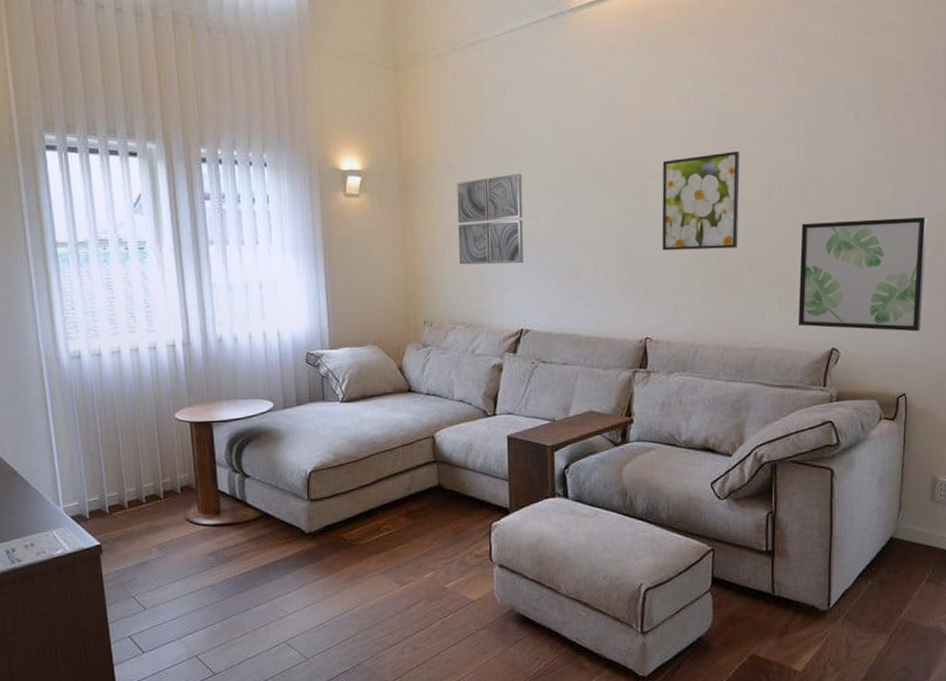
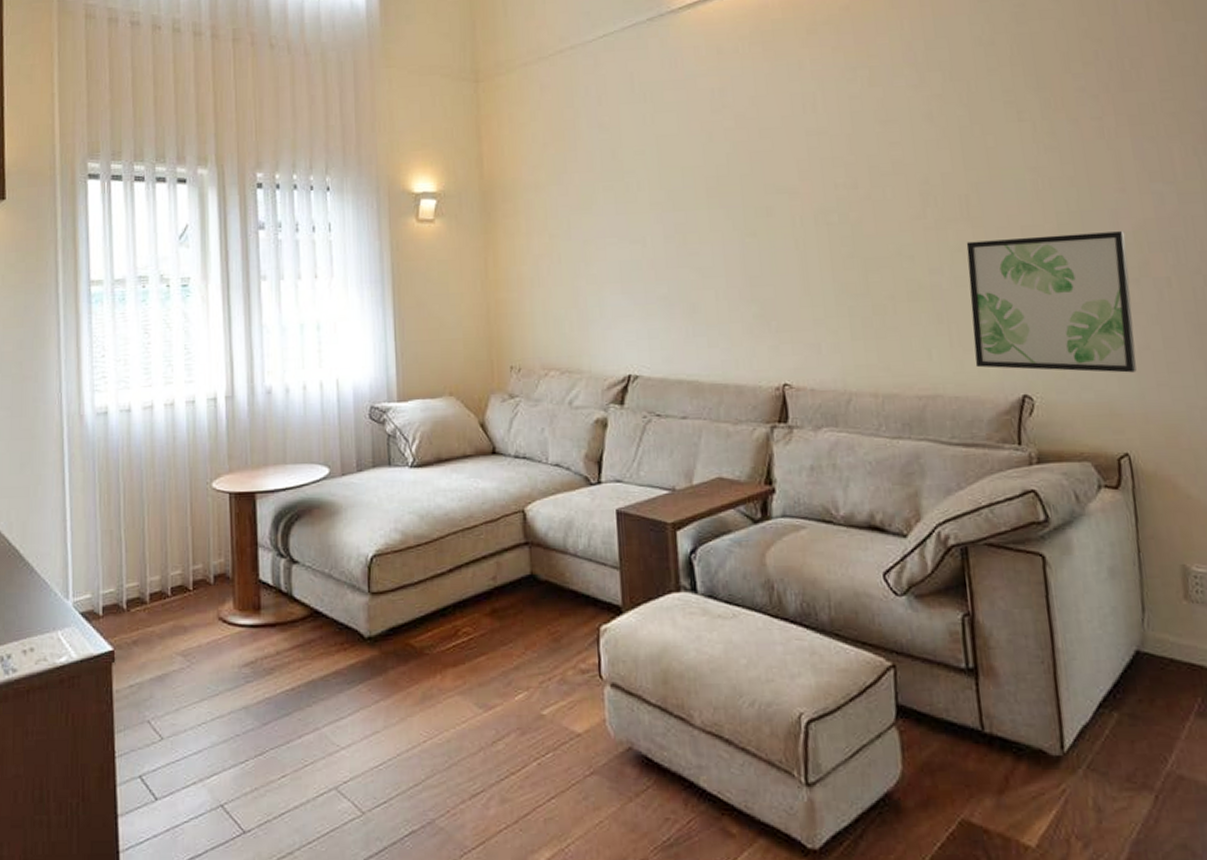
wall art: present [457,173,524,265] -> none [546,191,629,299]
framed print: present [662,151,740,251] -> none [789,159,890,278]

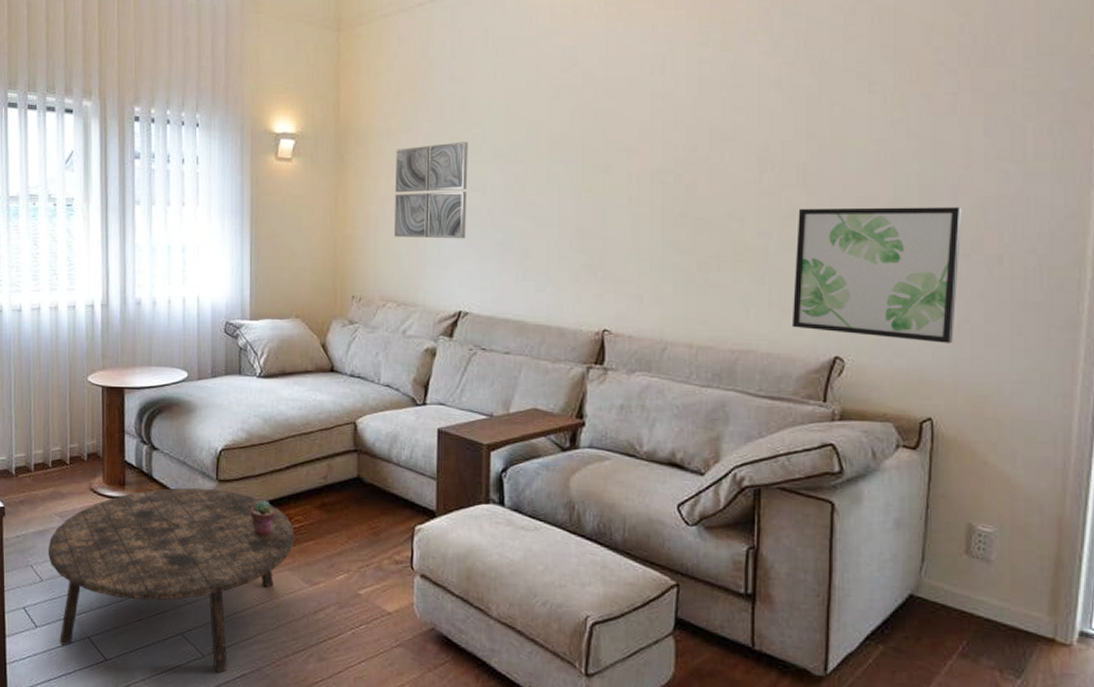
coffee table: none [168,604,464,833] -> present [48,487,295,673]
potted succulent: none [410,611,440,657] -> present [250,499,276,537]
wall art: none [546,191,629,299] -> present [395,142,468,239]

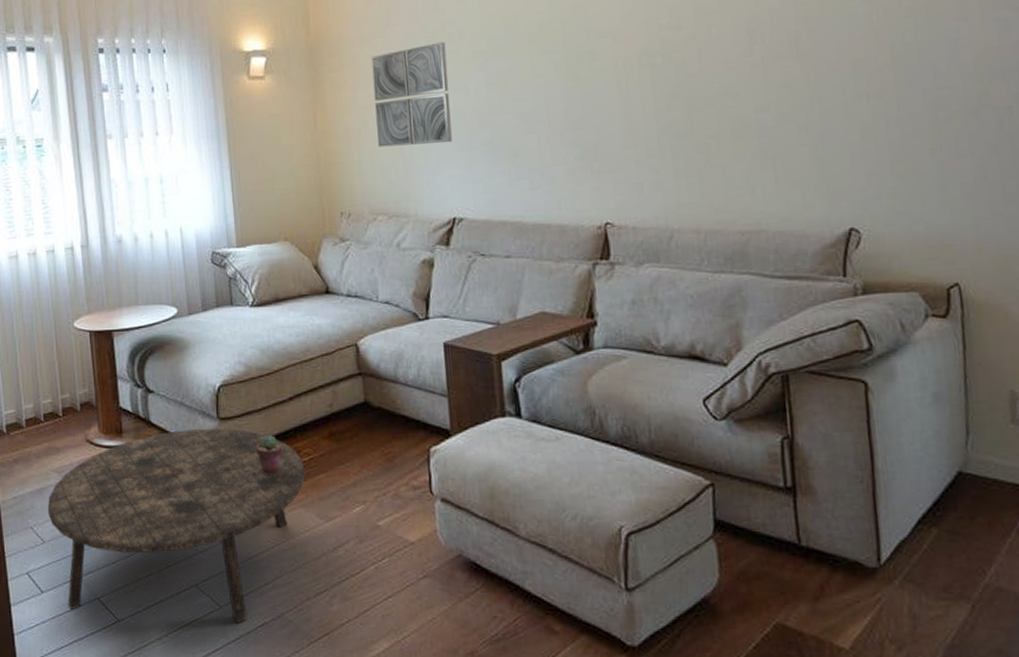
wall art: present [791,207,962,344] -> none [794,61,971,204]

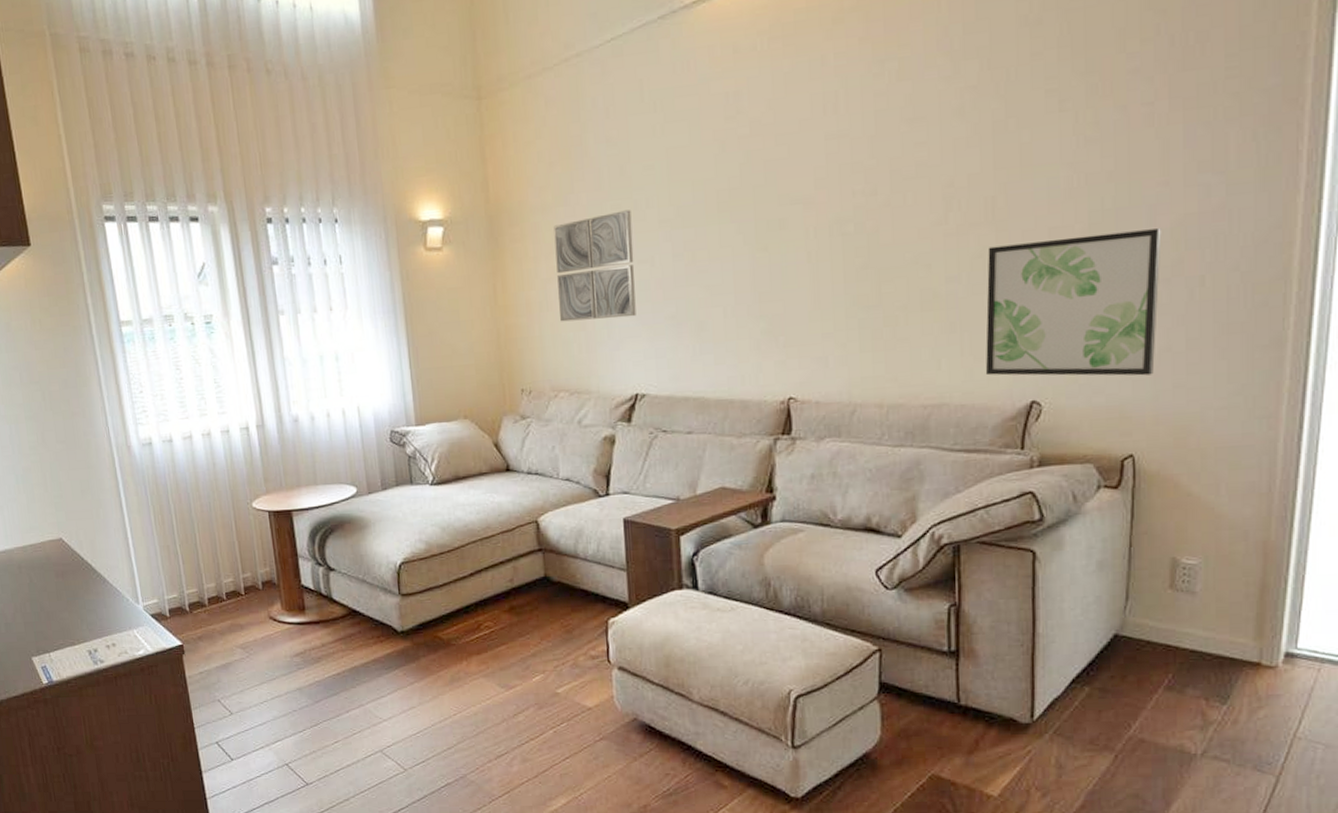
coffee table: present [47,428,305,624] -> none [233,604,486,785]
potted succulent: present [256,434,283,474] -> none [438,609,464,647]
wall art: none [794,61,971,204] -> present [985,228,1162,376]

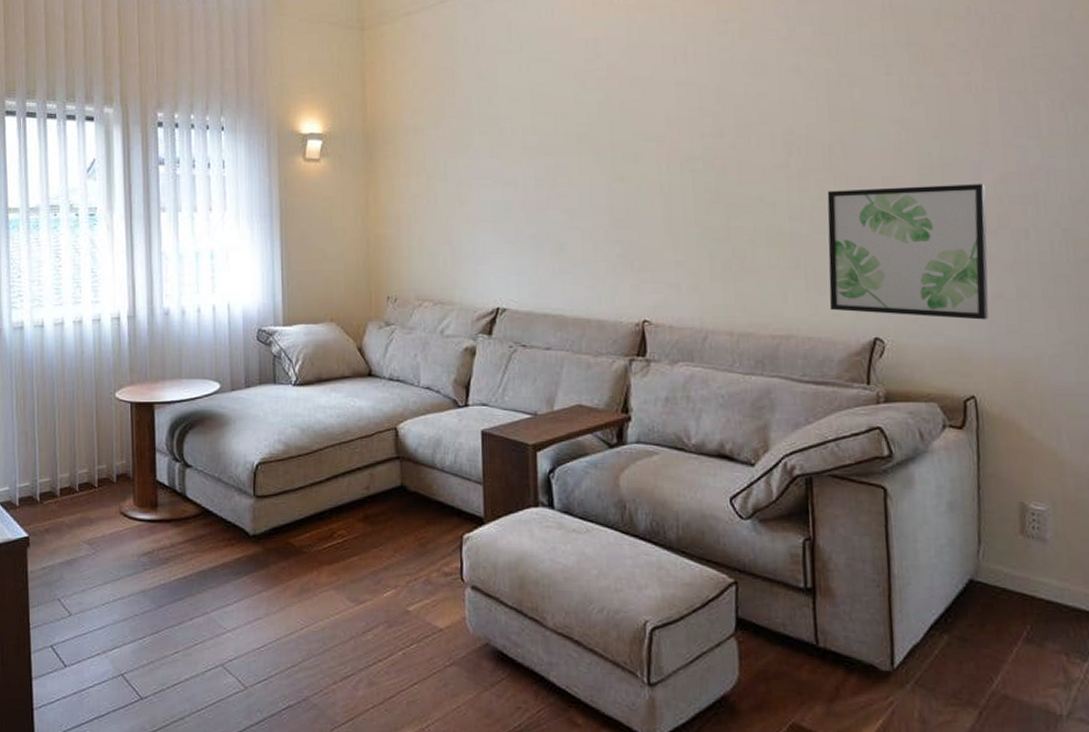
wall art: present [554,210,636,322] -> none [425,136,500,235]

